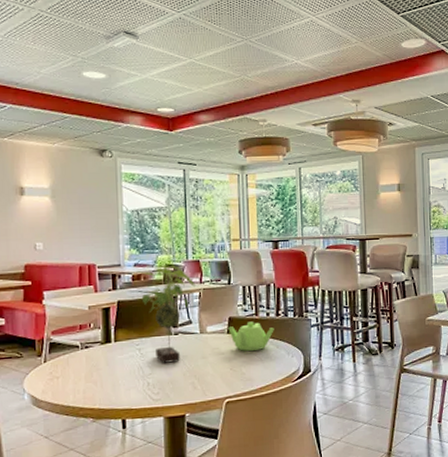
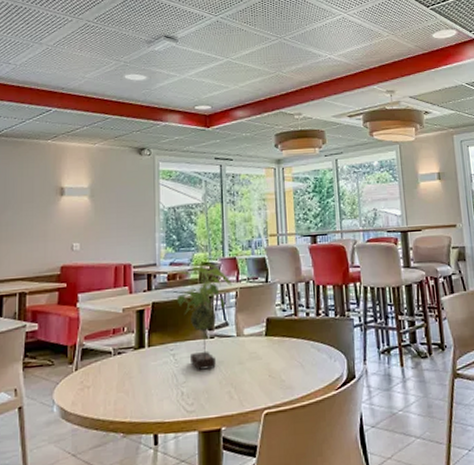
teapot: present [228,321,274,351] -> none [266,322,315,356]

